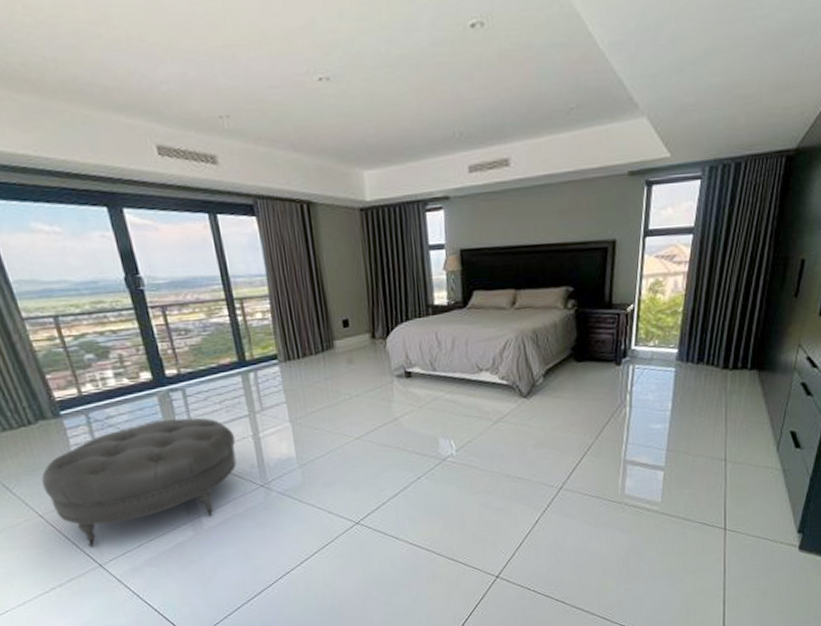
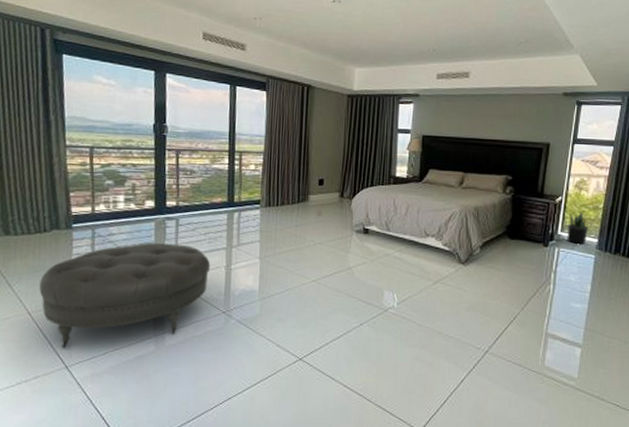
planter: none [641,320,667,358] -> present [567,212,589,244]

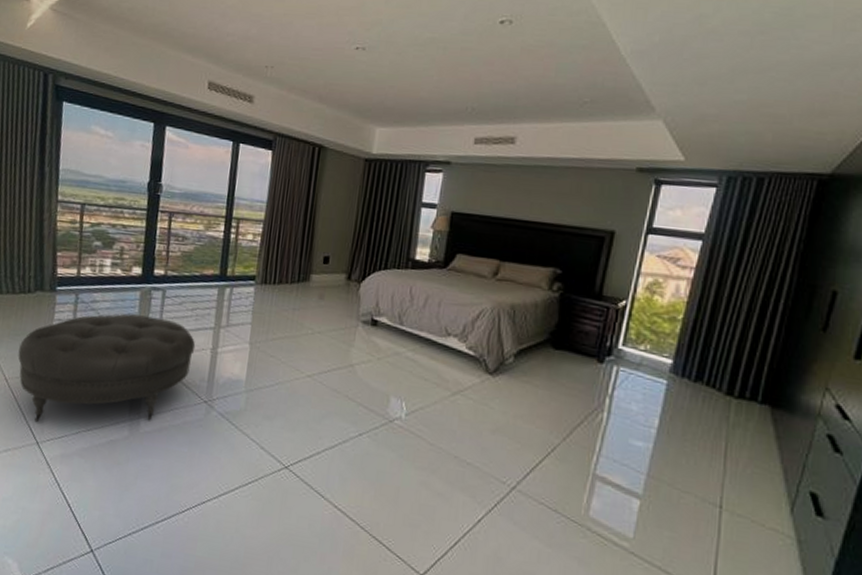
planter: present [567,212,589,244] -> none [630,322,661,364]

